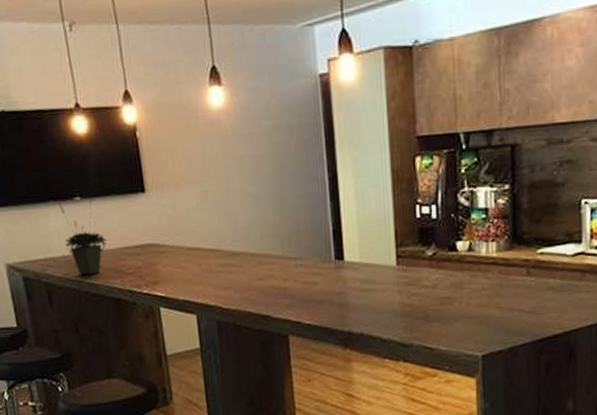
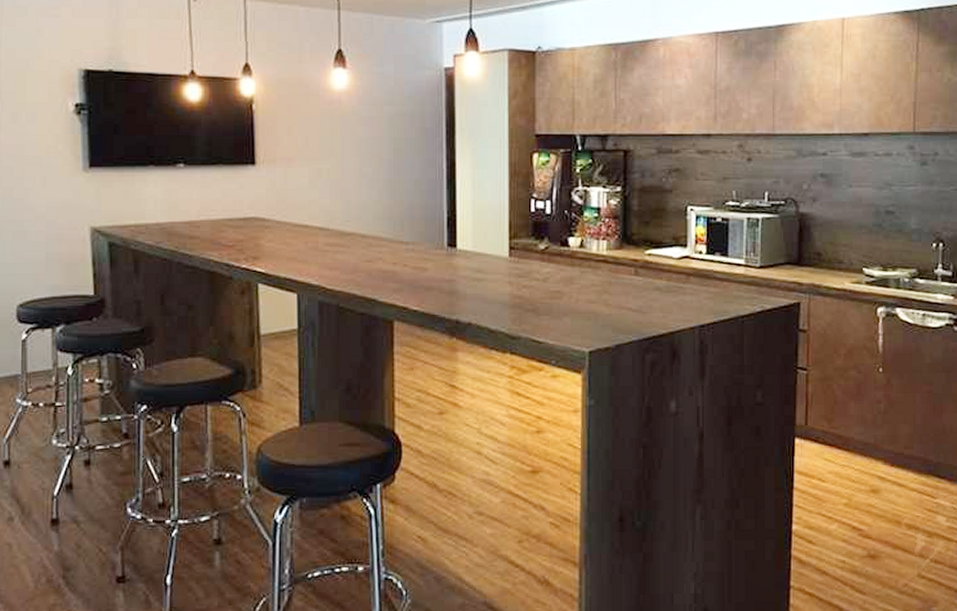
potted plant: present [57,198,107,276] -> none [158,166,208,245]

